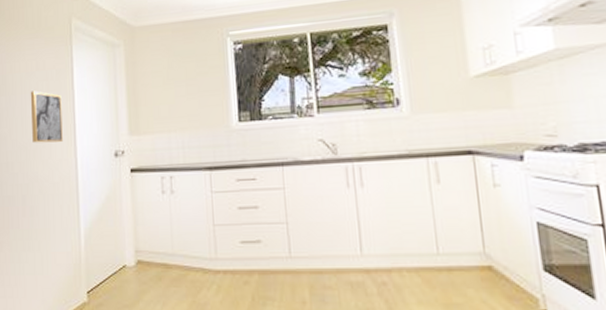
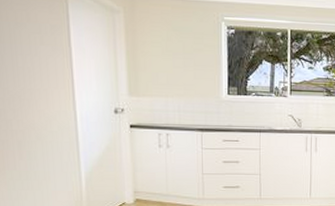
wall art: present [30,90,63,143] -> none [21,42,60,95]

